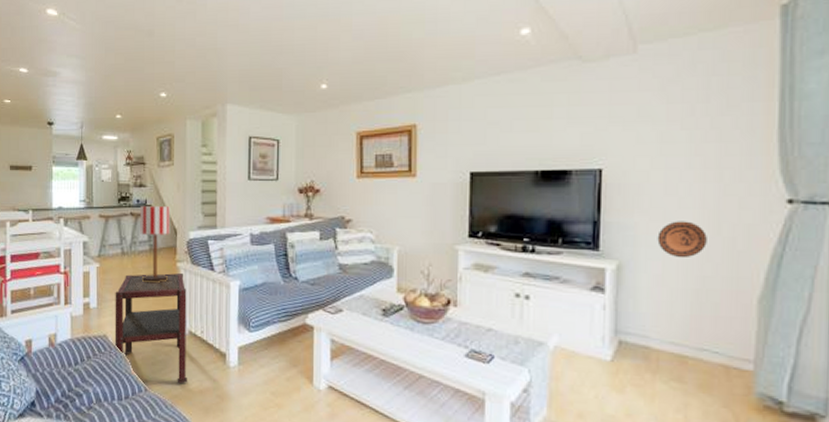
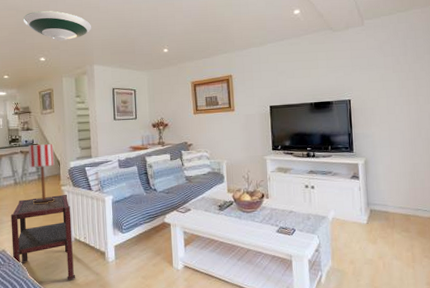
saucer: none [142,30,228,71] -> present [23,11,92,41]
decorative plate: present [657,221,707,258] -> none [386,129,414,153]

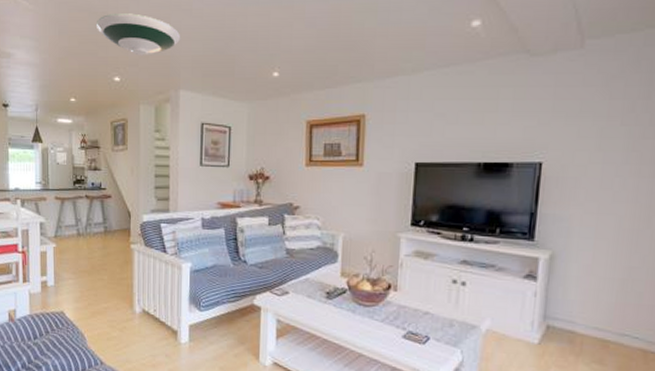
side table: present [10,194,75,281] -> none [71,254,141,358]
table lamp: present [28,144,55,205] -> none [95,189,125,264]

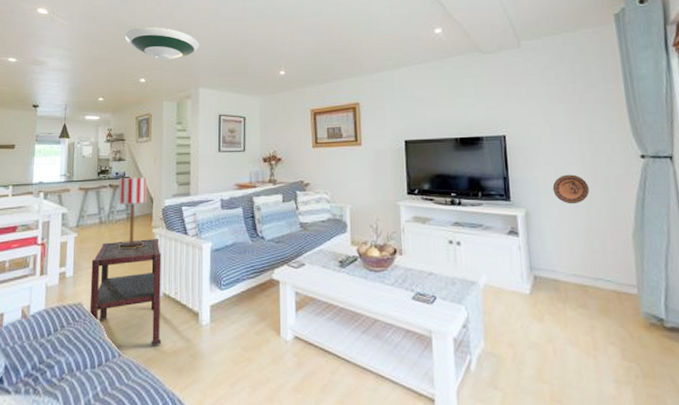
side table: none [71,254,141,358] -> present [89,238,162,346]
table lamp: none [95,189,125,264] -> present [118,178,148,250]
decorative plate: none [589,214,637,250] -> present [552,174,589,205]

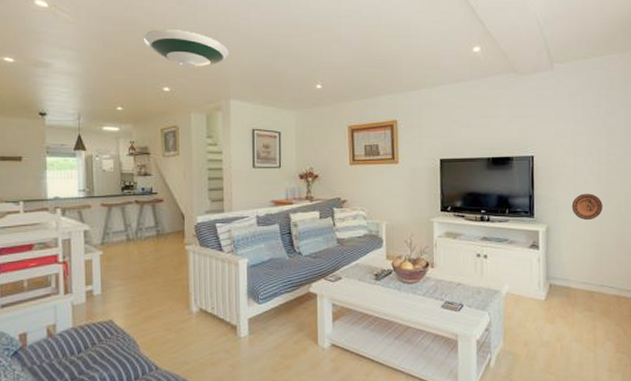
side table: present [89,238,162,346] -> none [121,254,199,359]
table lamp: present [118,178,148,250] -> none [146,194,178,267]

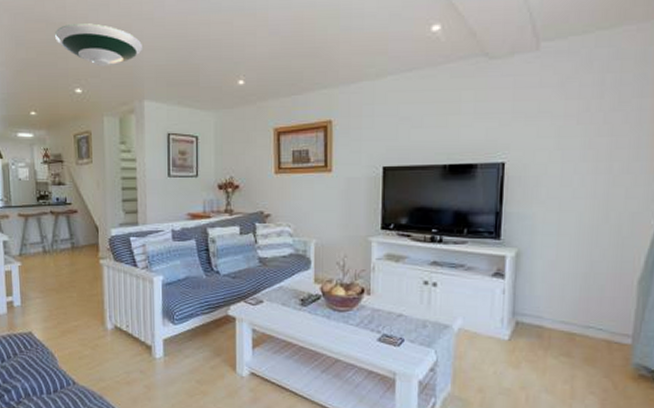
decorative plate: present [571,193,603,221] -> none [552,210,596,245]

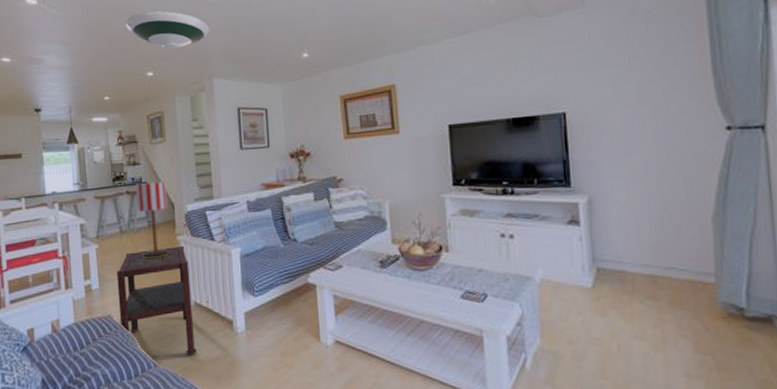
side table: none [38,269,114,376] -> present [116,245,196,356]
table lamp: none [60,204,92,281] -> present [136,182,170,259]

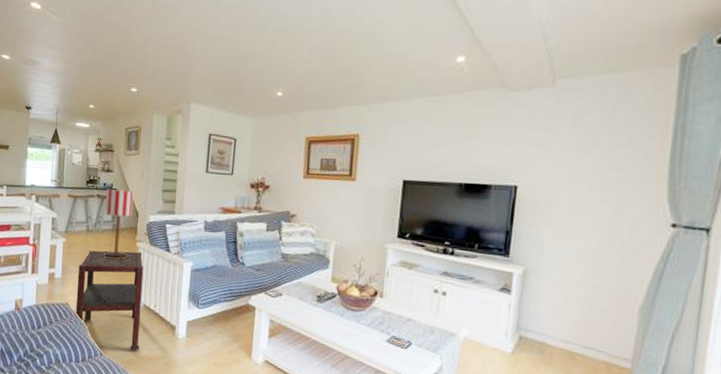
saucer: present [125,11,211,50] -> none [117,31,195,70]

